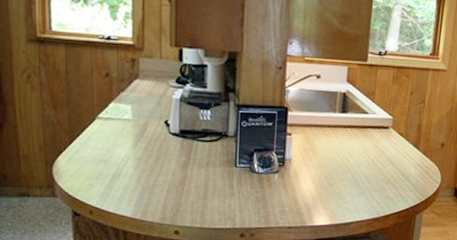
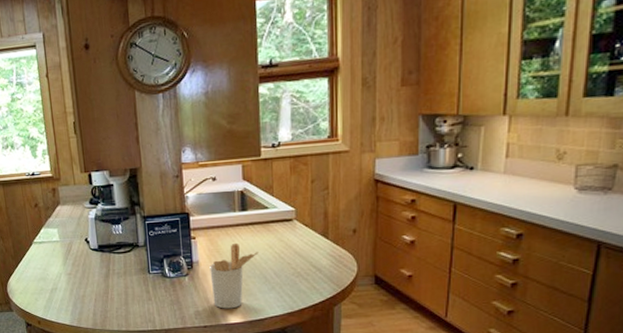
utensil holder: none [301,144,353,211] -> present [210,242,259,309]

